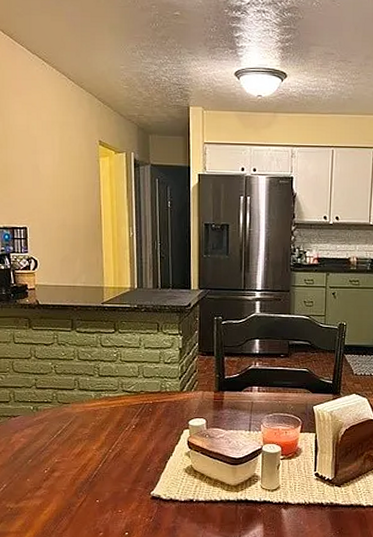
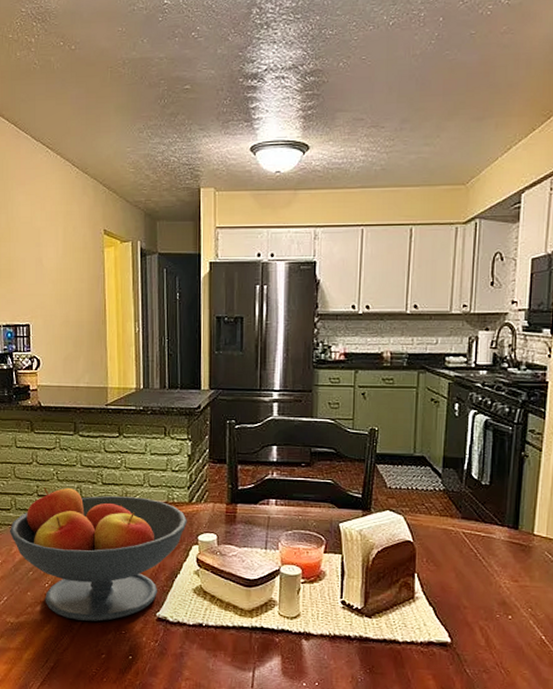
fruit bowl: none [8,380,179,503] -> present [9,487,187,622]

